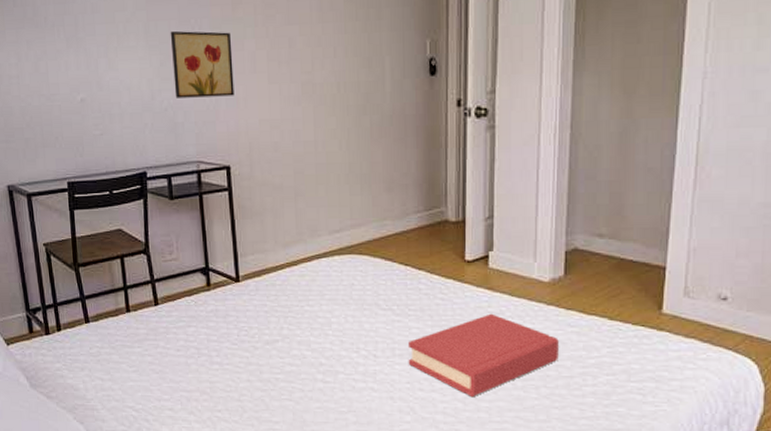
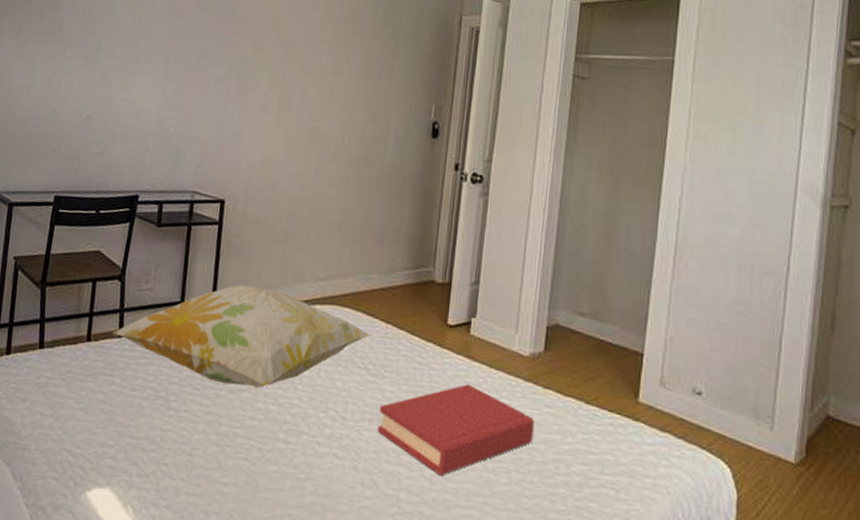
decorative pillow: none [148,245,392,337] -> present [112,284,372,388]
wall art: present [170,30,235,98] -> none [182,63,247,133]

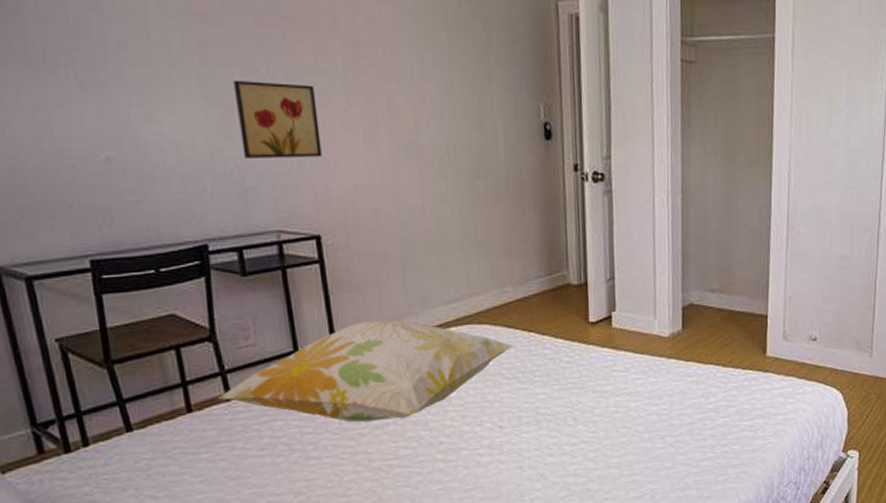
wall art: none [182,63,247,133] -> present [232,80,322,158]
hardback book: present [377,384,534,476] -> none [534,371,681,456]

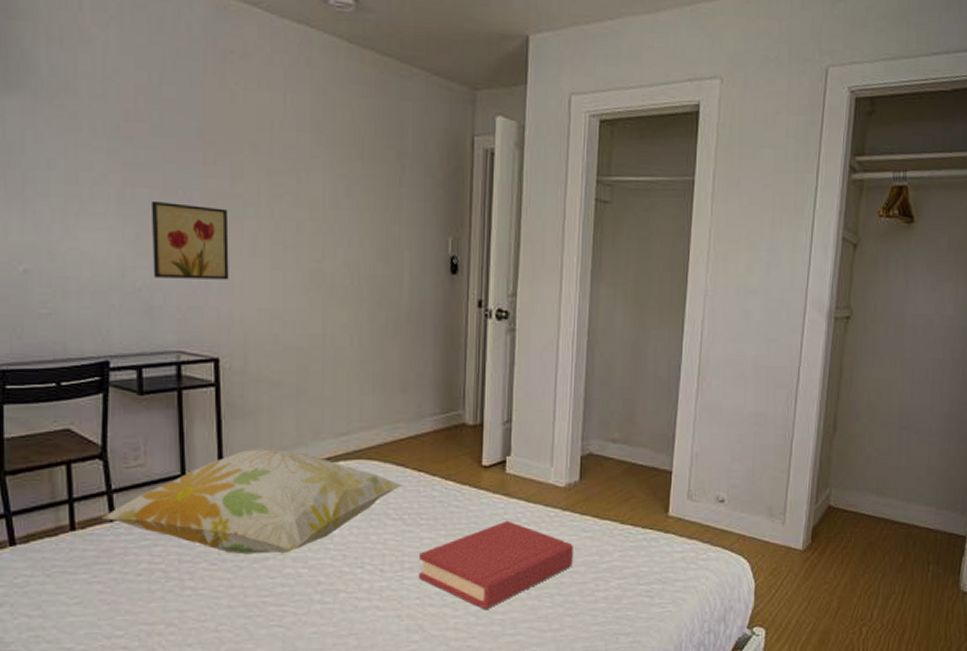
hardback book: none [534,371,681,456] -> present [418,520,573,610]

